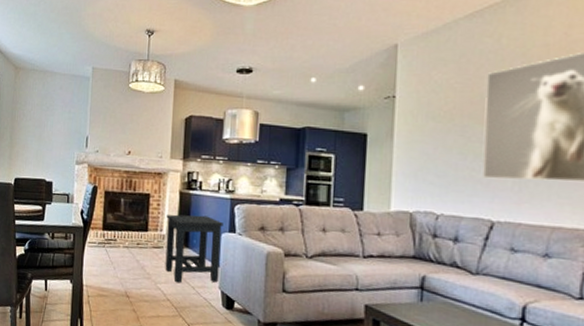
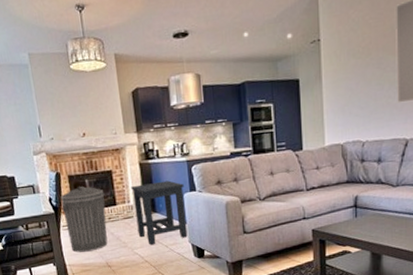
trash can: none [92,205,138,276] -> present [60,187,108,253]

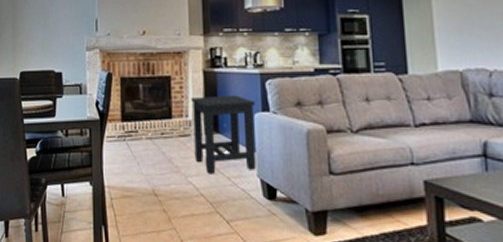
trash can: present [60,187,108,253] -> none [109,92,160,173]

